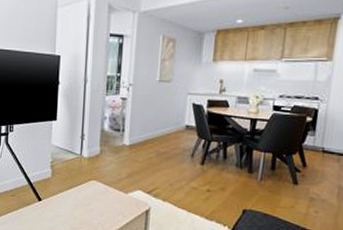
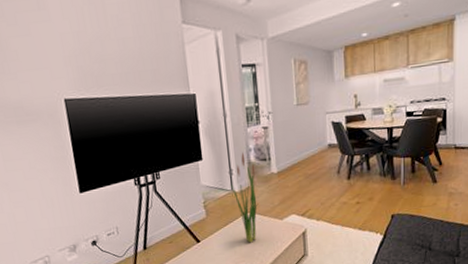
plant: none [81,118,108,211] -> present [231,151,260,243]

